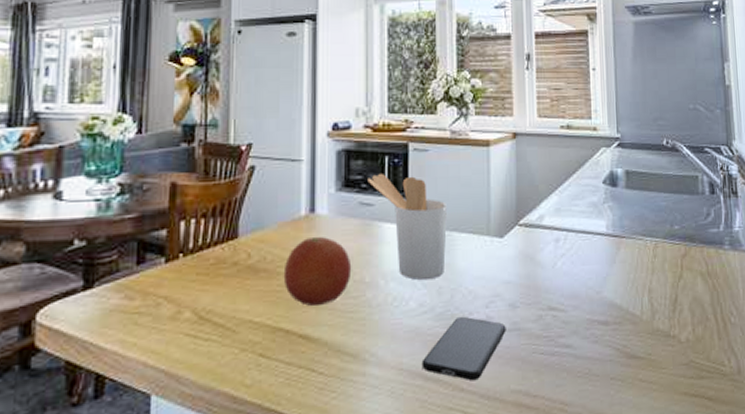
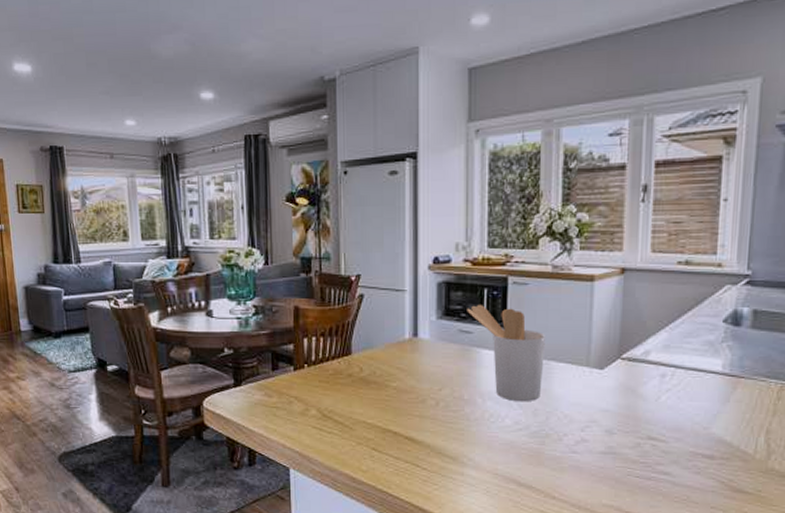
fruit: present [283,237,352,307] -> none [391,358,452,416]
smartphone: present [421,316,506,381] -> none [515,436,601,492]

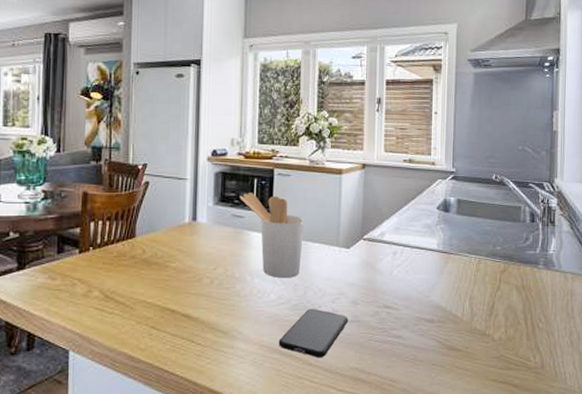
smartphone: none [515,436,601,492] -> present [278,308,348,358]

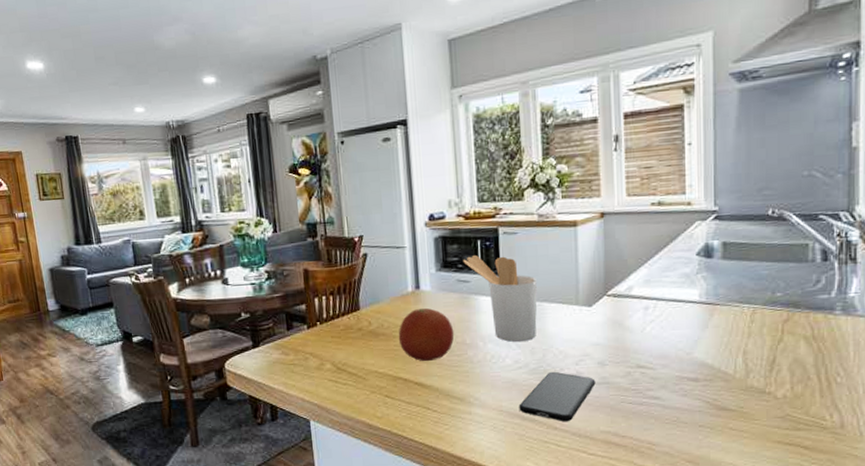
fruit: none [170,240,225,294] -> present [398,308,455,362]

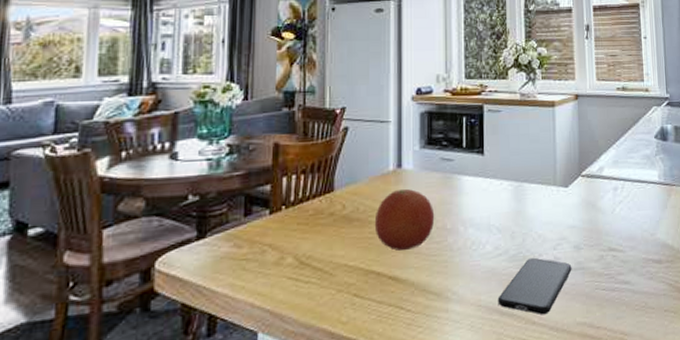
utensil holder: present [463,254,538,342] -> none [448,131,519,226]

